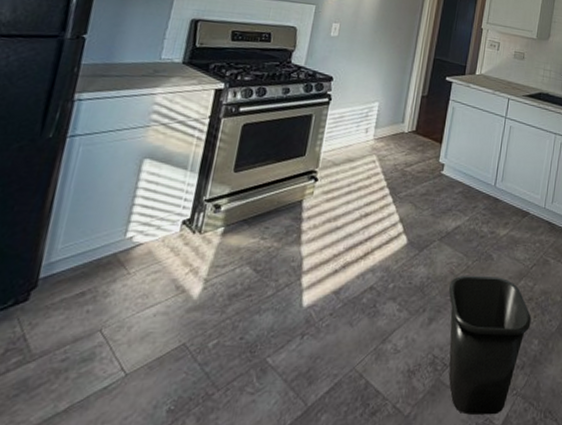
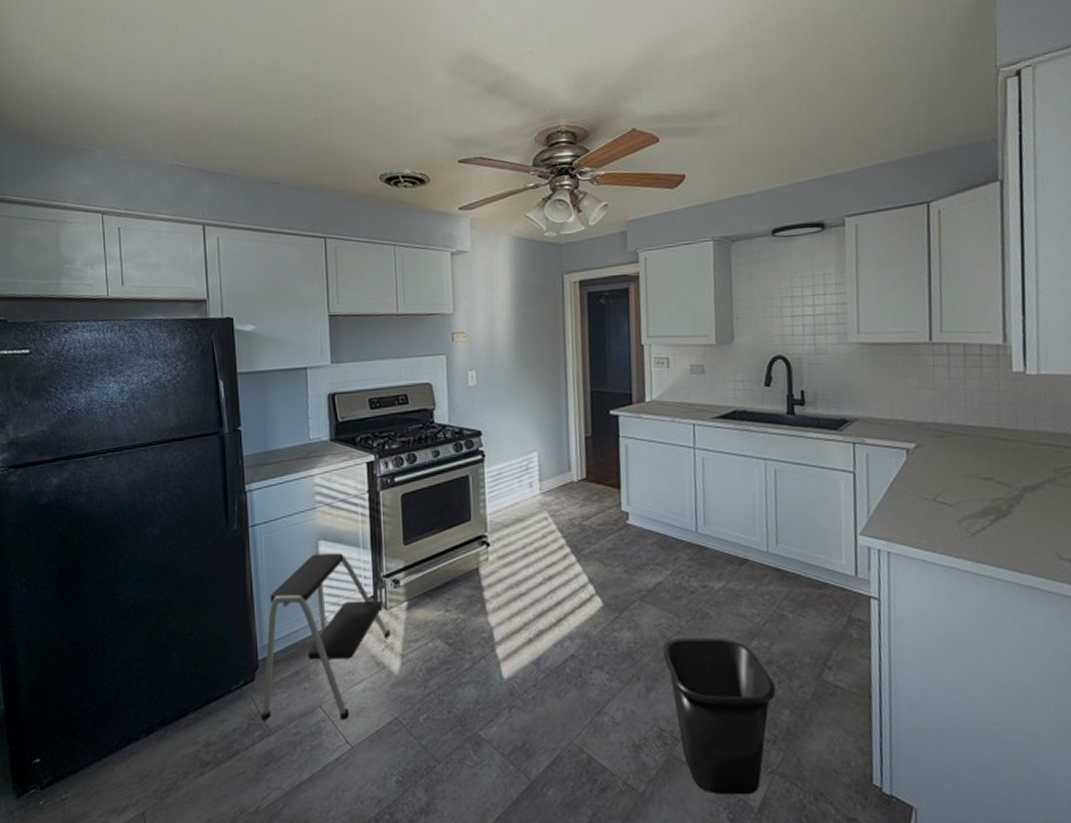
step stool: none [24,171,200,346] -> present [261,553,391,721]

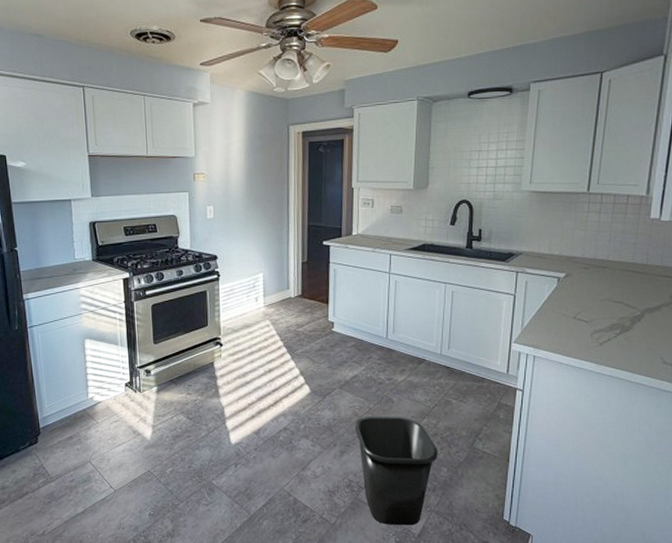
step stool: present [261,553,391,721] -> none [44,349,144,472]

